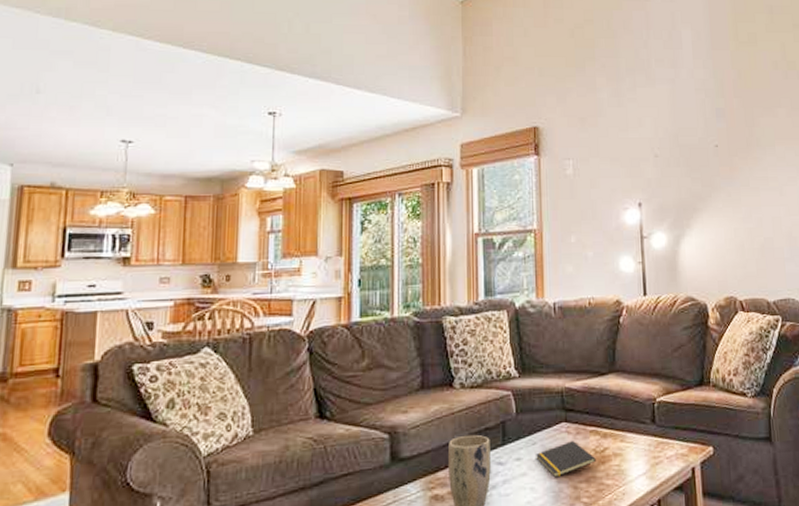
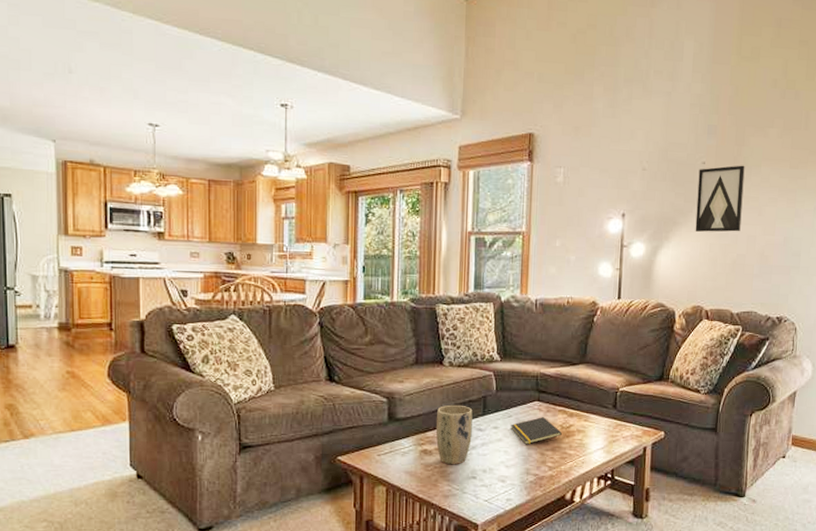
wall art: none [712,146,764,216] -> present [695,165,745,232]

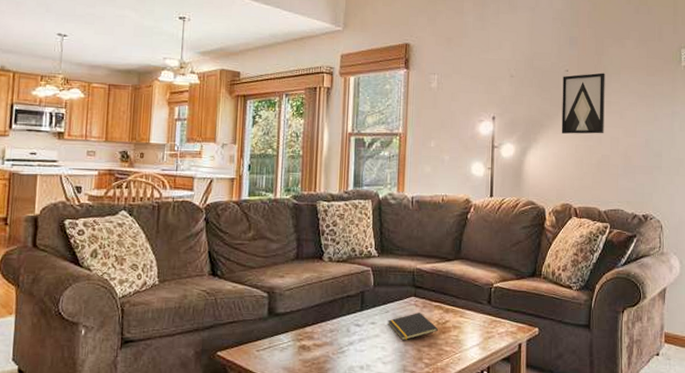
plant pot: present [435,404,473,465] -> none [314,299,351,361]

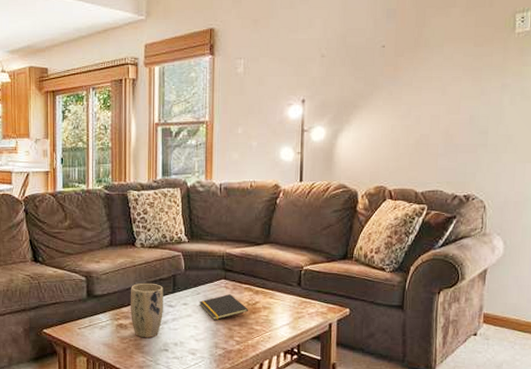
plant pot: none [314,299,351,361] -> present [130,283,163,339]
wall art: present [561,72,605,134] -> none [376,46,427,114]

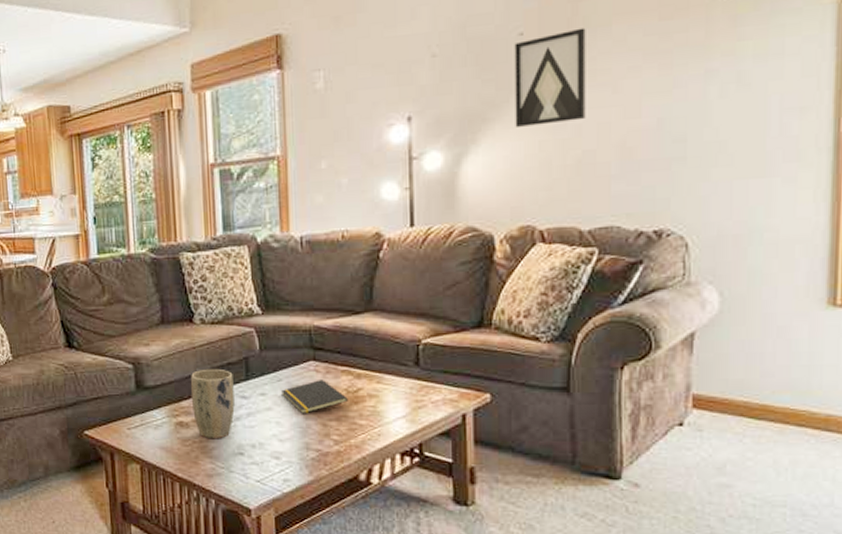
wall art: none [376,46,427,114] -> present [514,27,586,127]

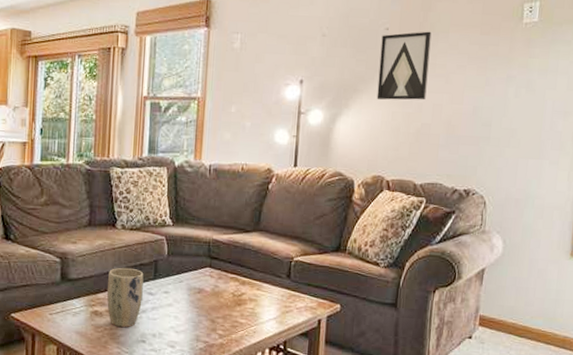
notepad: present [281,380,348,414] -> none [181,284,233,311]

